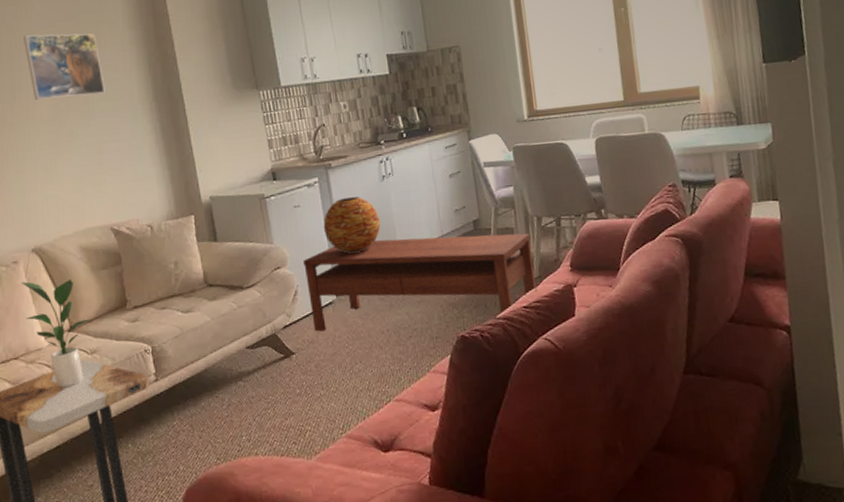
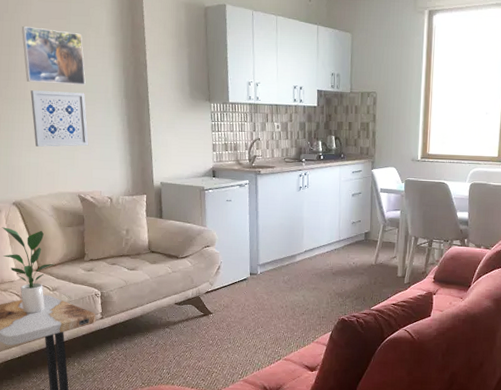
wall art: none [41,102,117,176] -> present [30,90,89,147]
coffee table: present [303,233,537,332] -> none [228,236,407,305]
vase: present [323,196,381,254] -> none [247,199,293,244]

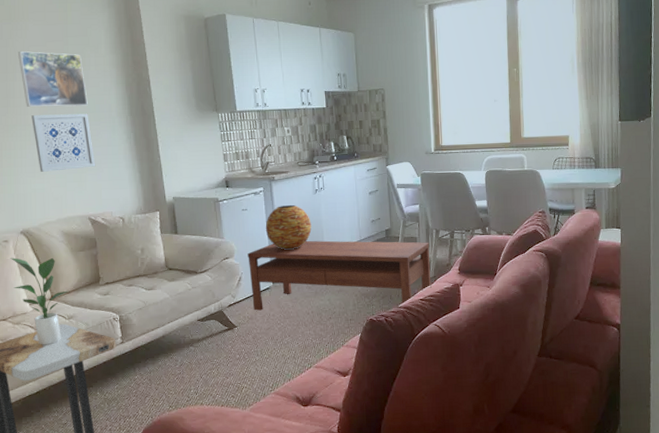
coffee table: none [228,236,407,305] -> present [247,240,432,311]
vase: none [247,199,293,244] -> present [265,204,312,250]

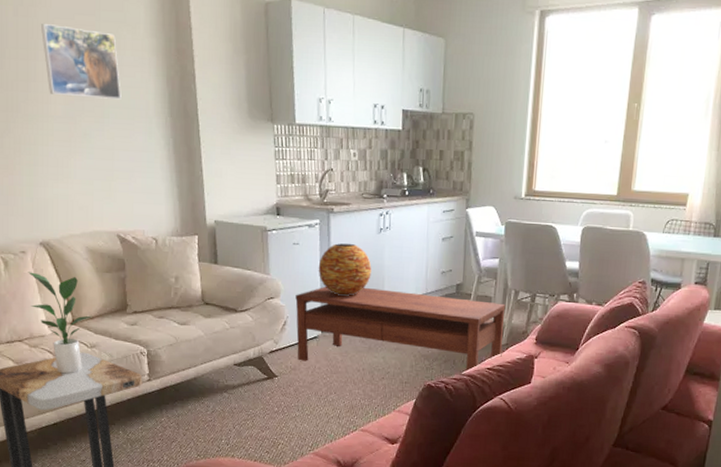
wall art: present [31,113,96,172] -> none [55,105,128,176]

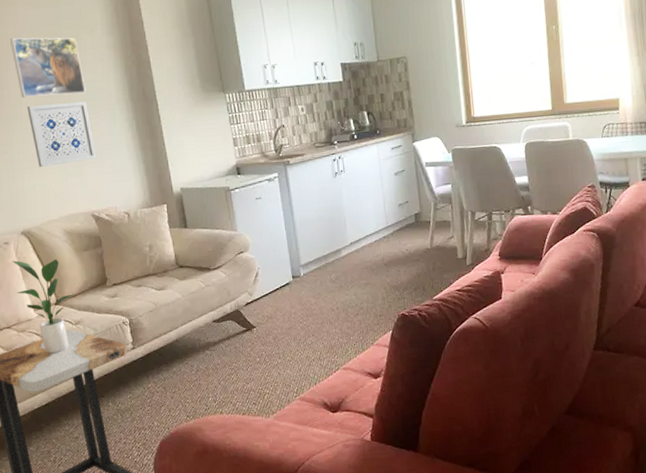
wall art: none [55,105,128,176] -> present [27,101,97,167]
coffee table: present [295,287,506,369] -> none [264,225,469,309]
vase: present [318,243,372,296] -> none [281,190,333,241]

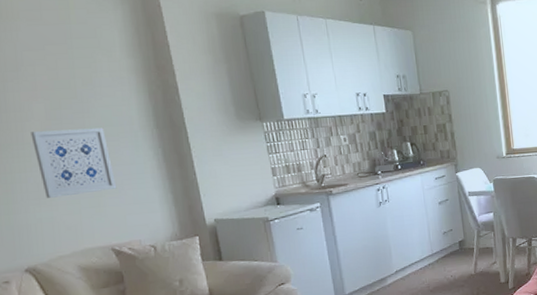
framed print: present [10,37,86,98] -> none [9,56,103,122]

